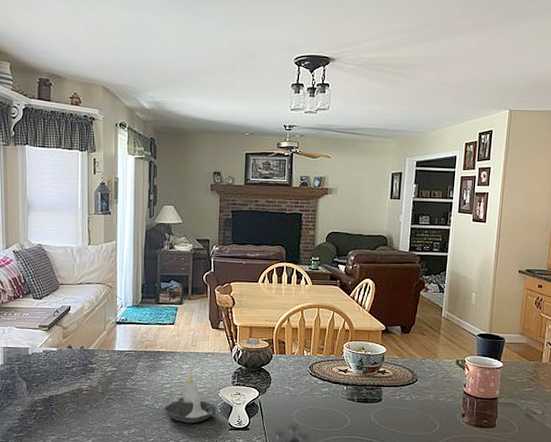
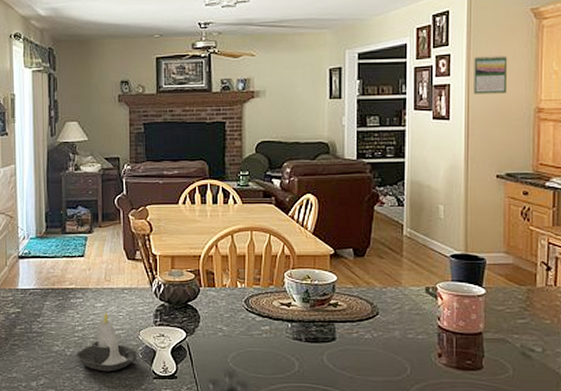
calendar: none [506,171,536,203] -> present [473,56,508,94]

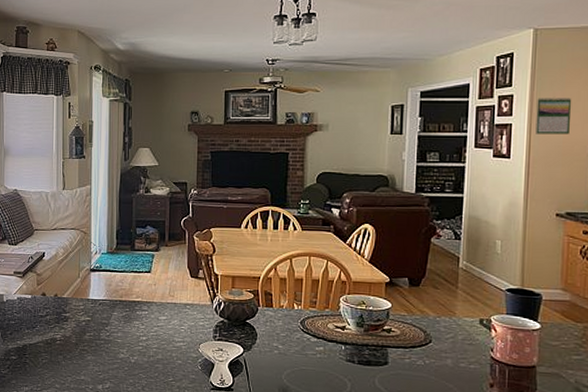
candle: present [75,312,138,372] -> none [139,325,197,381]

